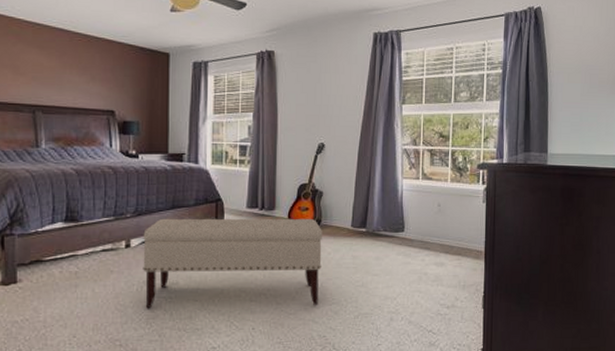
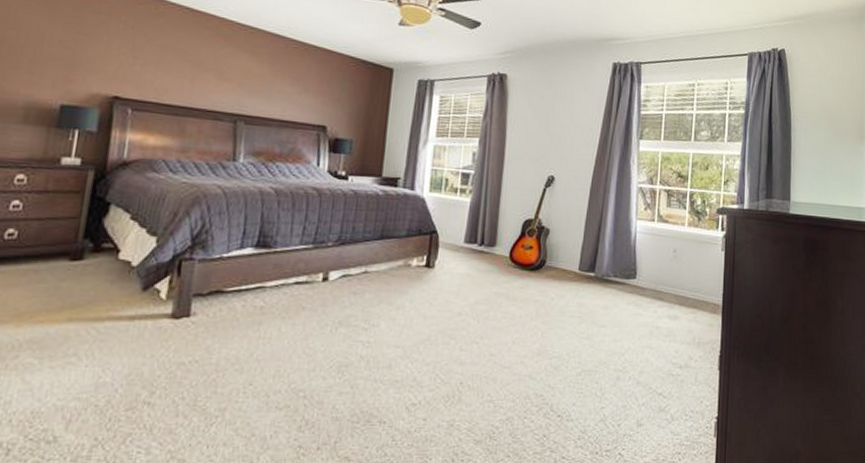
bench: present [143,218,322,309] -> none [340,249,547,358]

